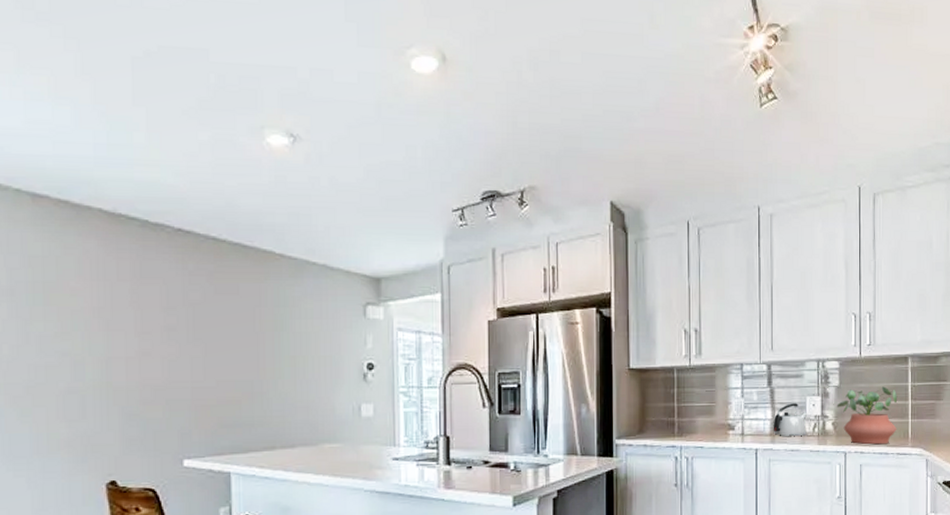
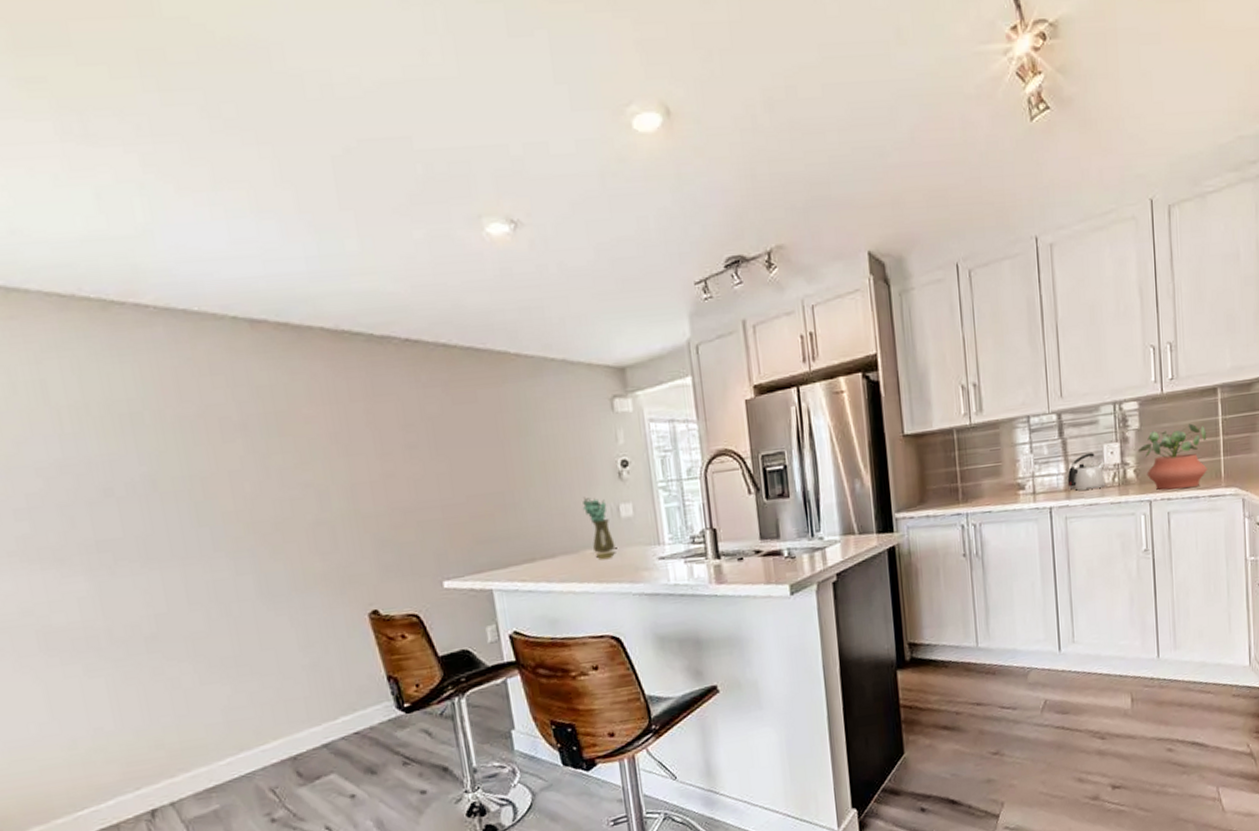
vase: none [326,394,353,455] -> present [582,497,616,561]

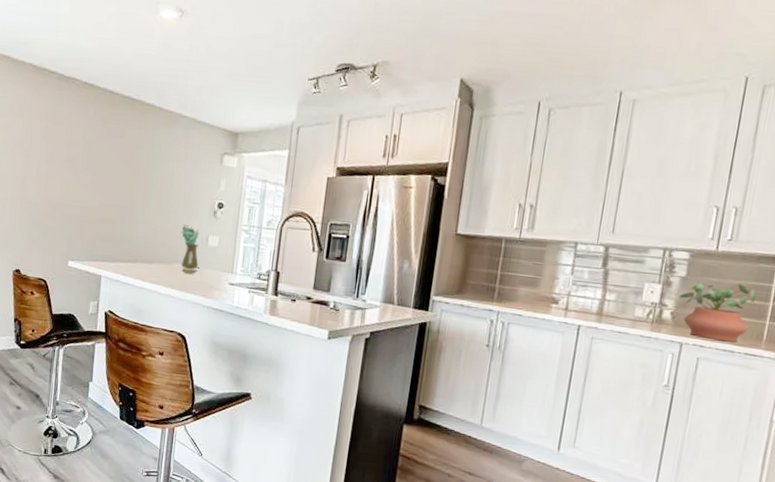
kettle: present [1067,453,1107,491] -> none [601,287,644,320]

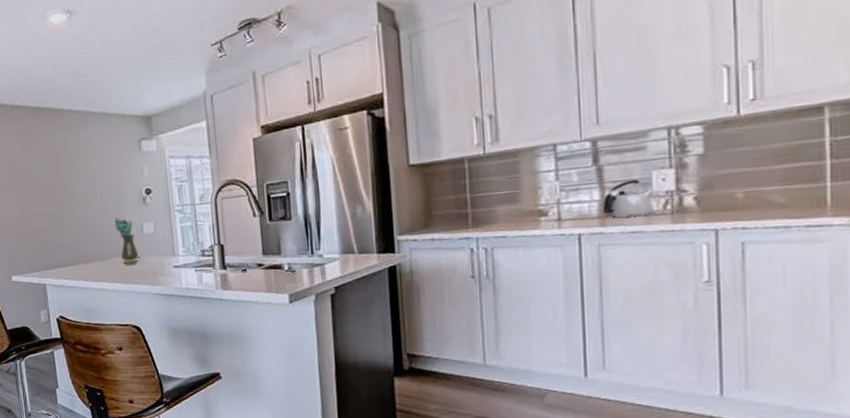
kettle: none [601,287,644,320] -> present [602,179,656,218]
potted plant: present [679,282,757,343] -> none [700,146,806,219]

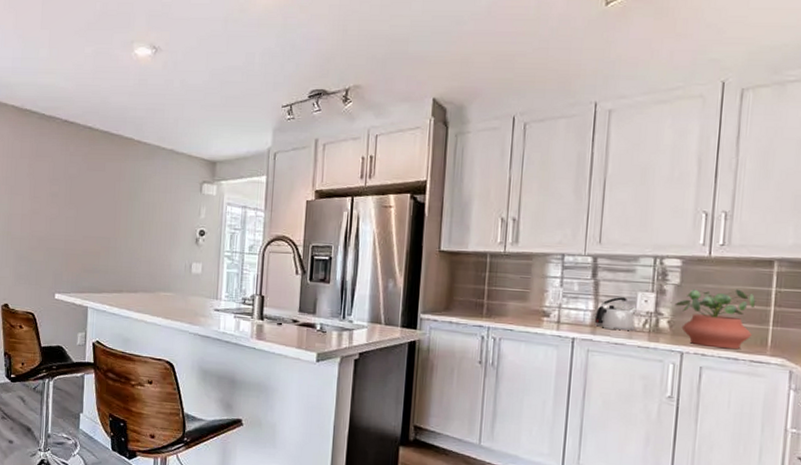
vase: present [114,217,139,266] -> none [164,252,183,303]
potted plant: none [700,146,806,219] -> present [674,289,756,350]

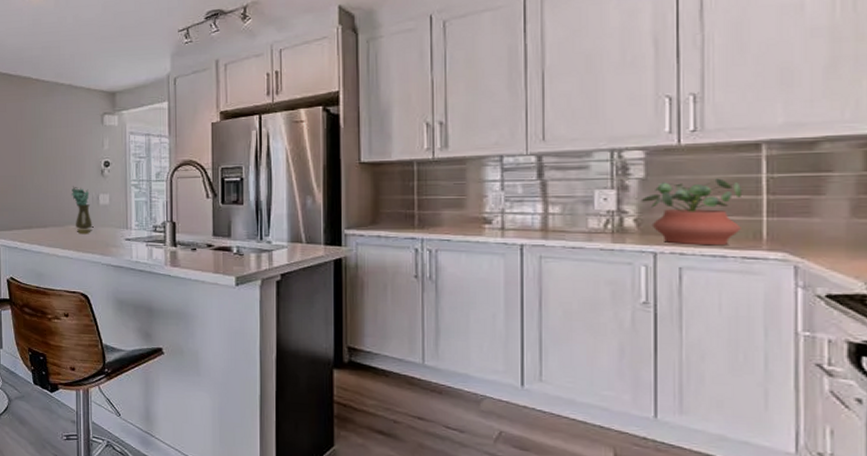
vase: none [164,252,183,303] -> present [71,186,92,235]
kettle: present [594,297,638,331] -> none [545,197,596,233]

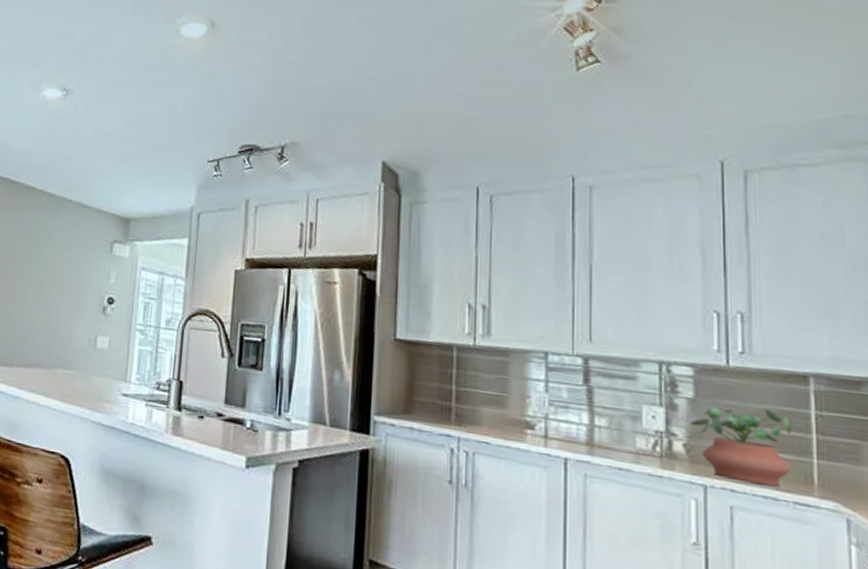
vase: present [71,186,92,235] -> none [64,321,86,383]

